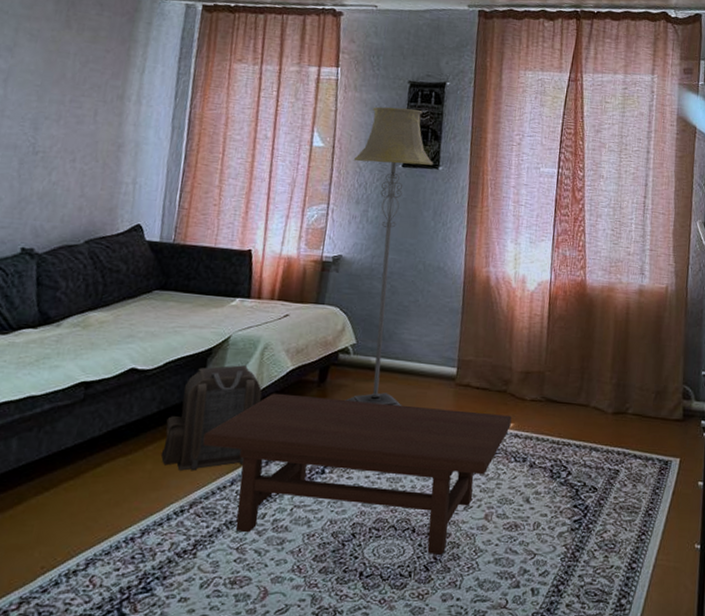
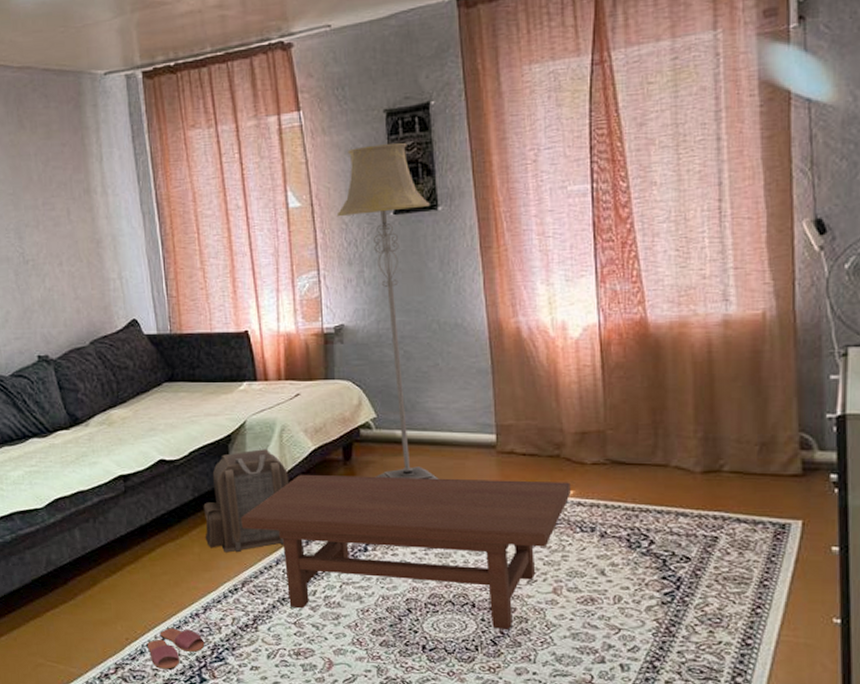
slippers: none [65,554,134,603] -> present [147,628,205,669]

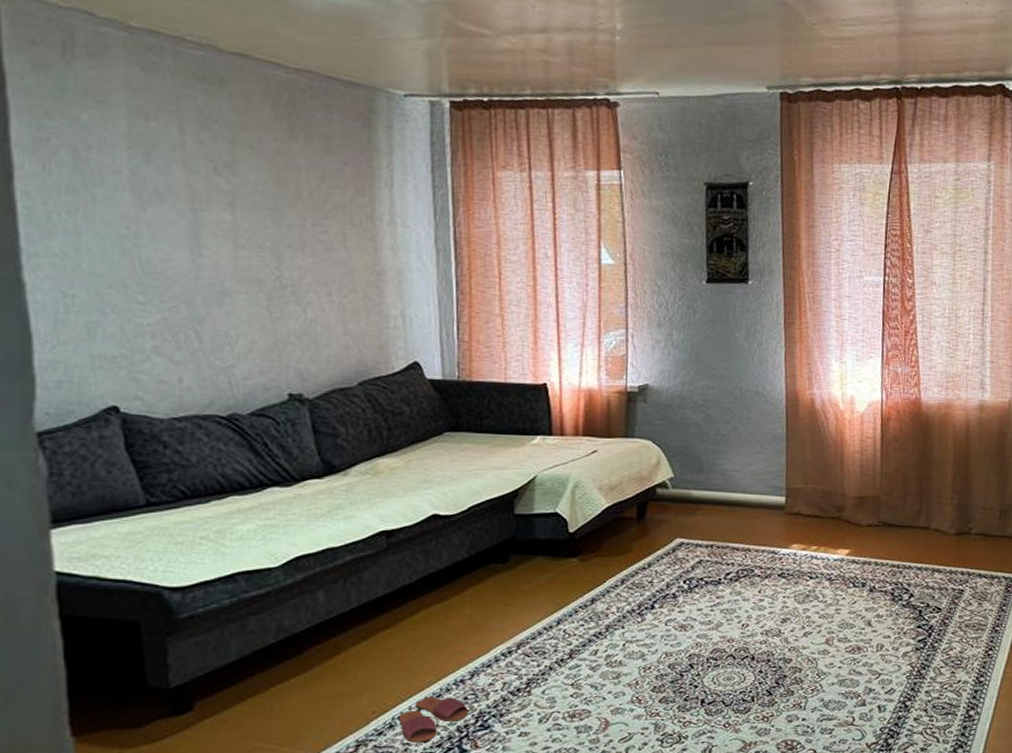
backpack: present [203,449,288,553] -> none [479,505,578,614]
coffee table: present [241,474,571,629] -> none [522,531,848,680]
floor lamp: present [336,143,439,479] -> none [650,214,741,538]

